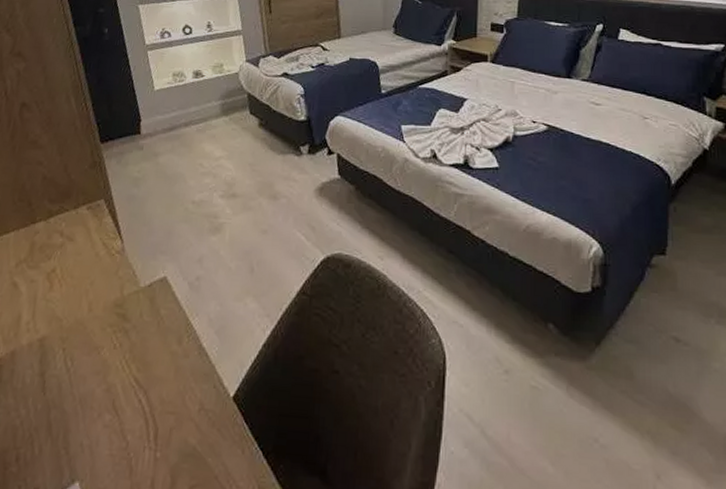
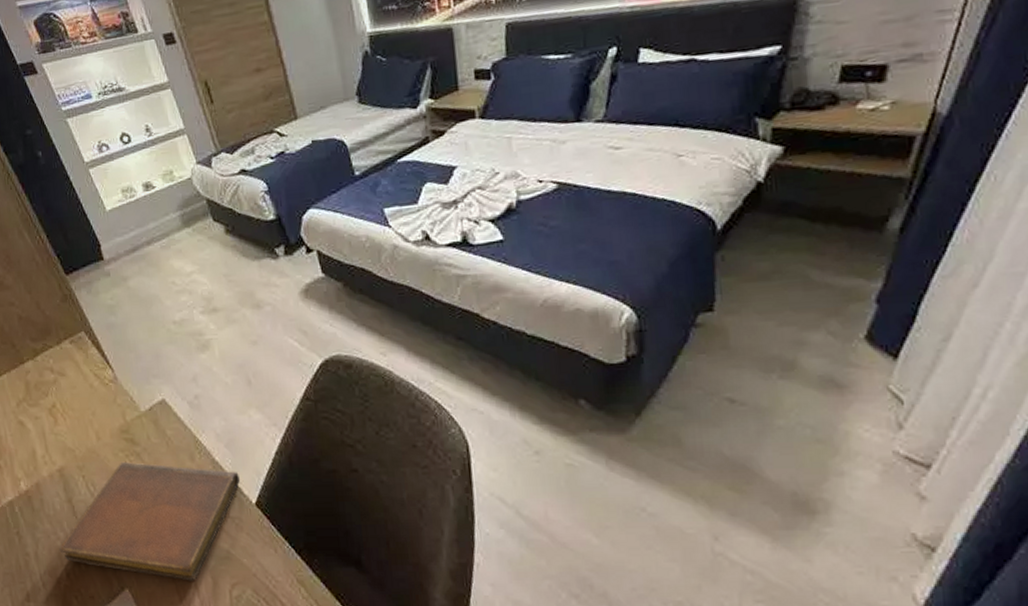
notebook: none [16,338,224,479] -> present [59,462,241,581]

